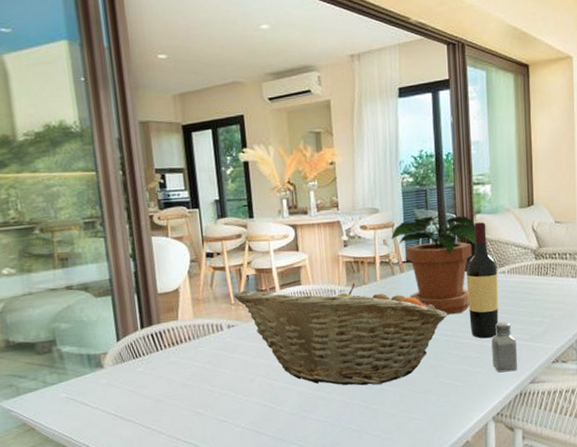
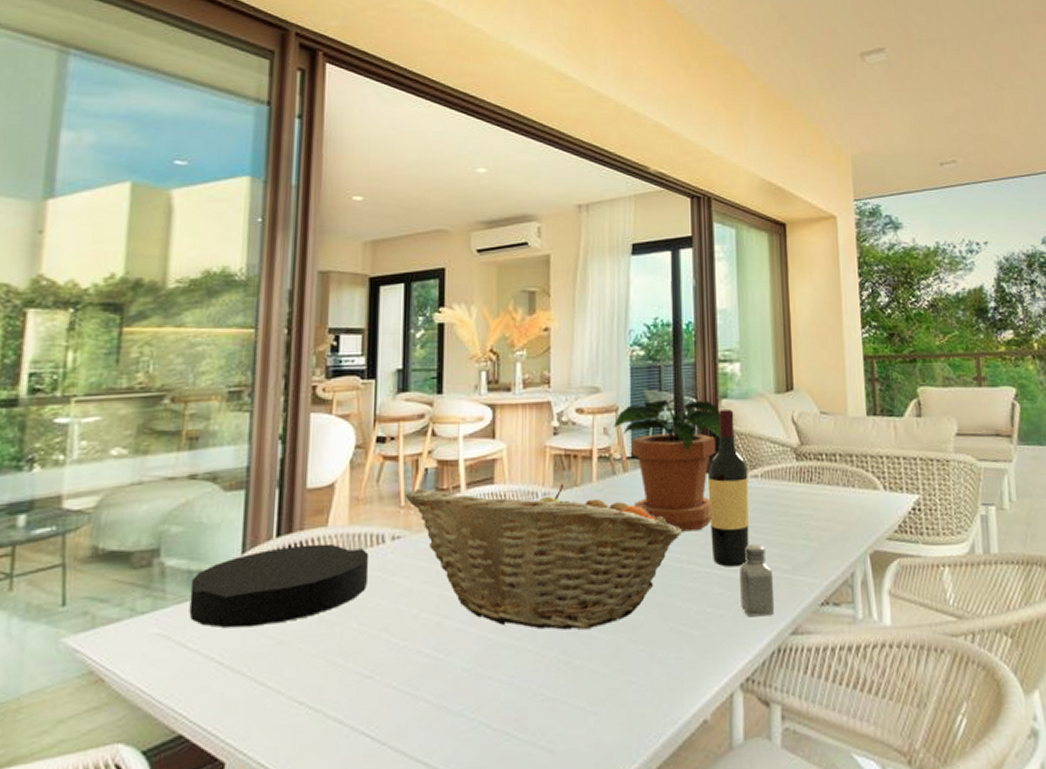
plate: none [83,332,215,392] -> present [189,543,369,628]

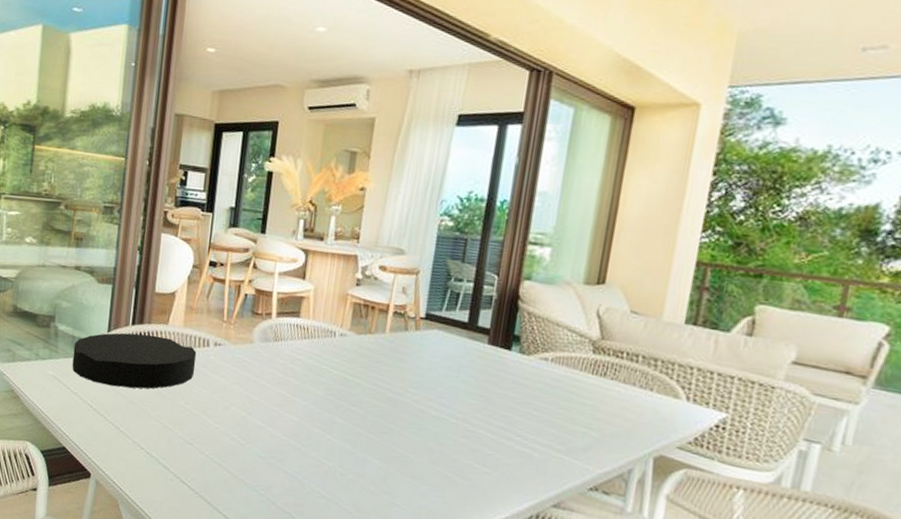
fruit basket: present [406,484,683,630] -> none [228,309,463,454]
potted plant: present [613,399,721,532] -> none [411,270,520,396]
wine bottle: present [707,408,750,567] -> none [487,290,540,436]
saltshaker: present [739,544,775,617] -> none [507,419,546,486]

